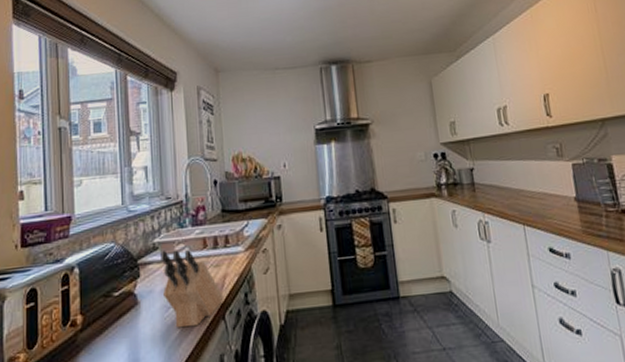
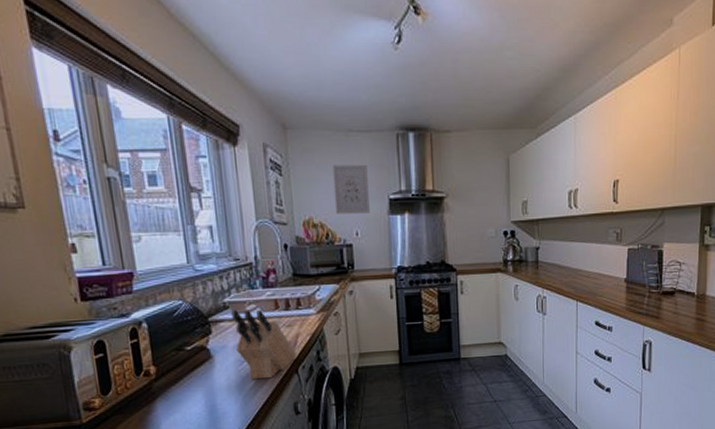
wall art: none [260,98,297,148] -> present [332,164,370,214]

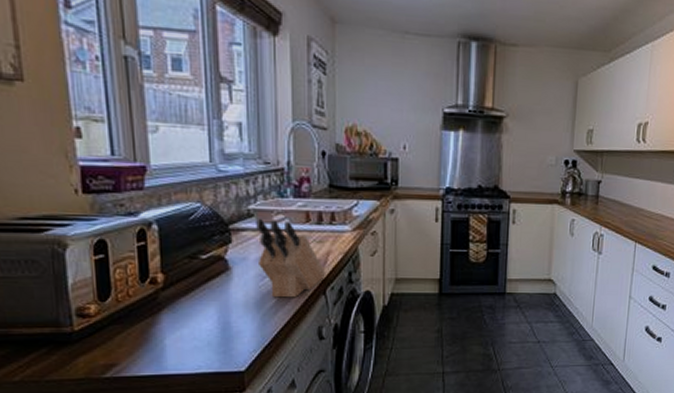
wall art: present [332,164,370,214] -> none [382,68,422,126]

